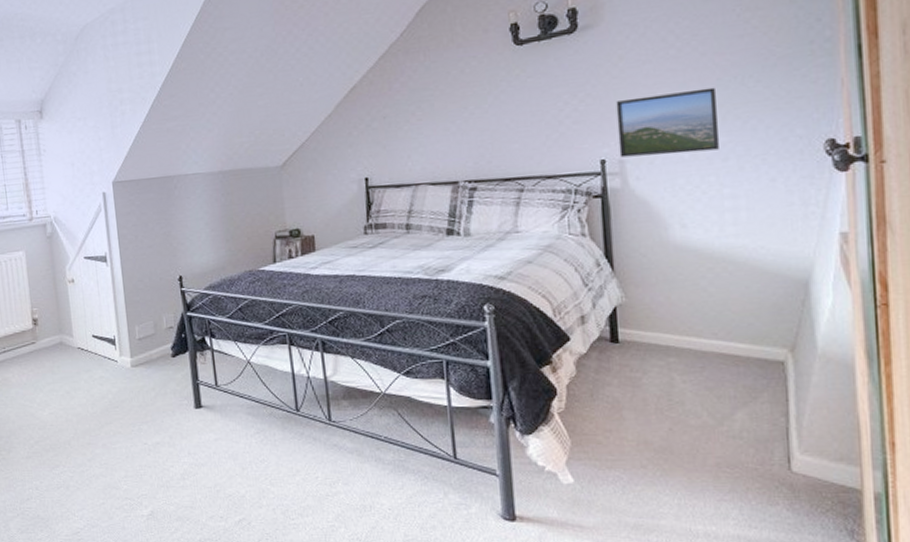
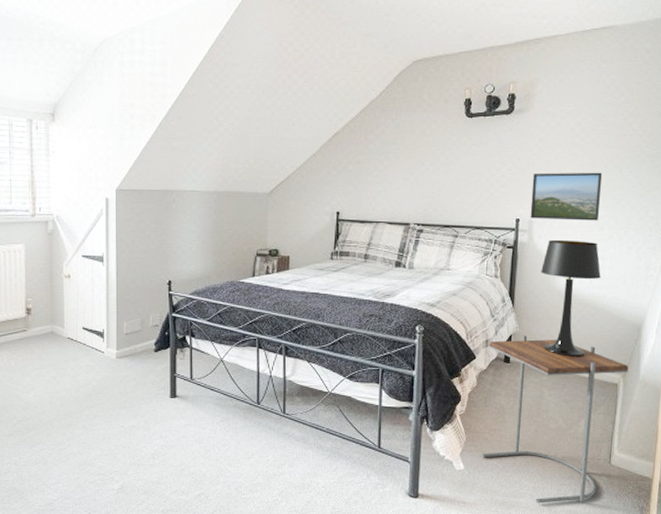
side table: none [586,305,798,526] -> present [482,334,629,503]
table lamp: none [645,177,735,330] -> present [541,239,601,357]

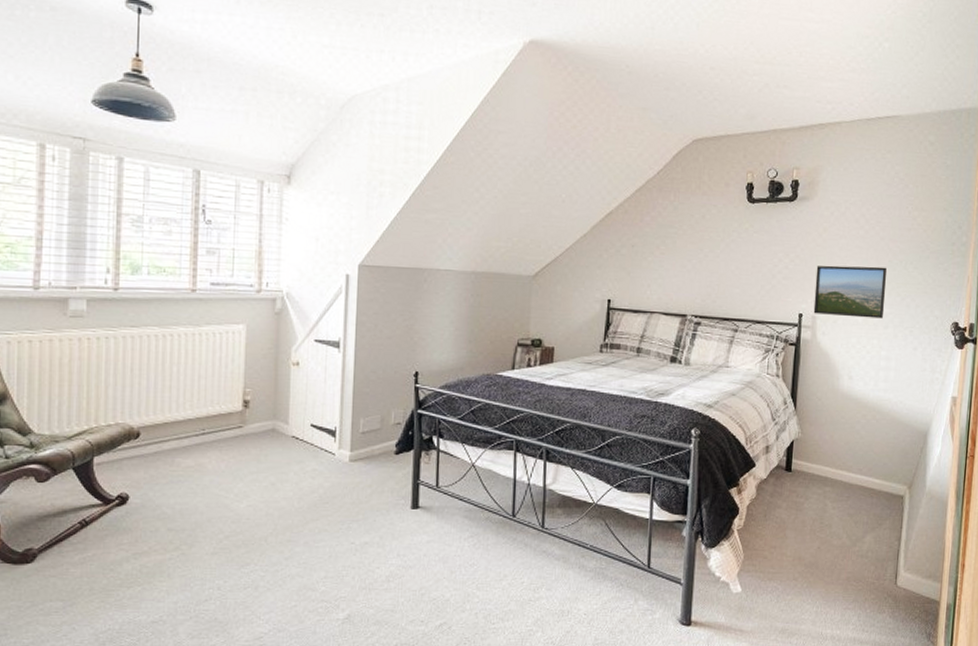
side table: present [482,334,629,503] -> none [761,440,915,630]
table lamp: present [541,239,601,357] -> none [824,337,886,466]

